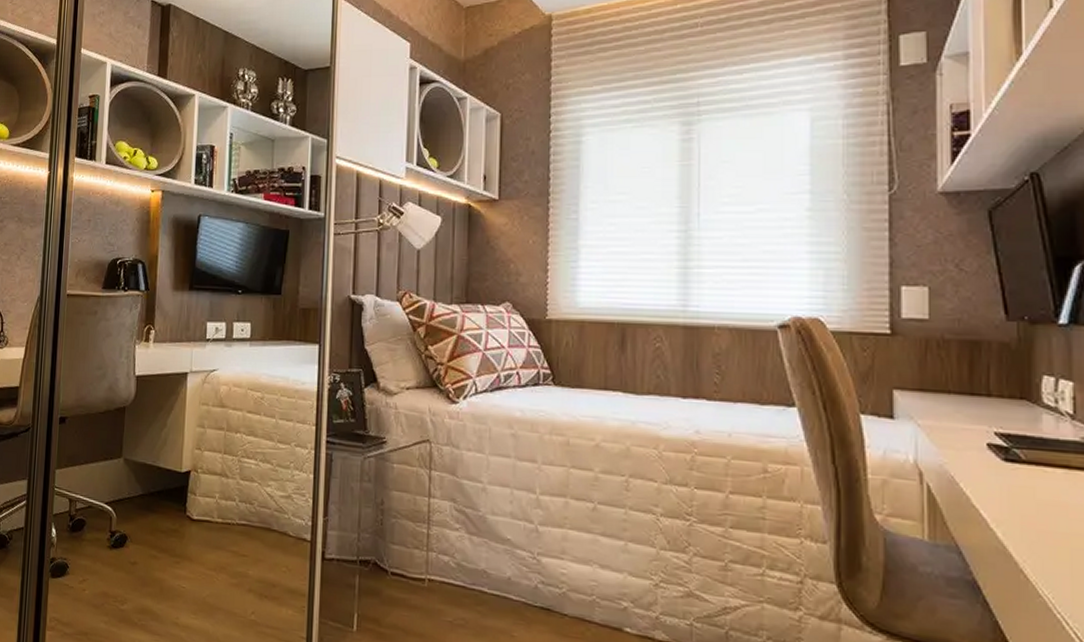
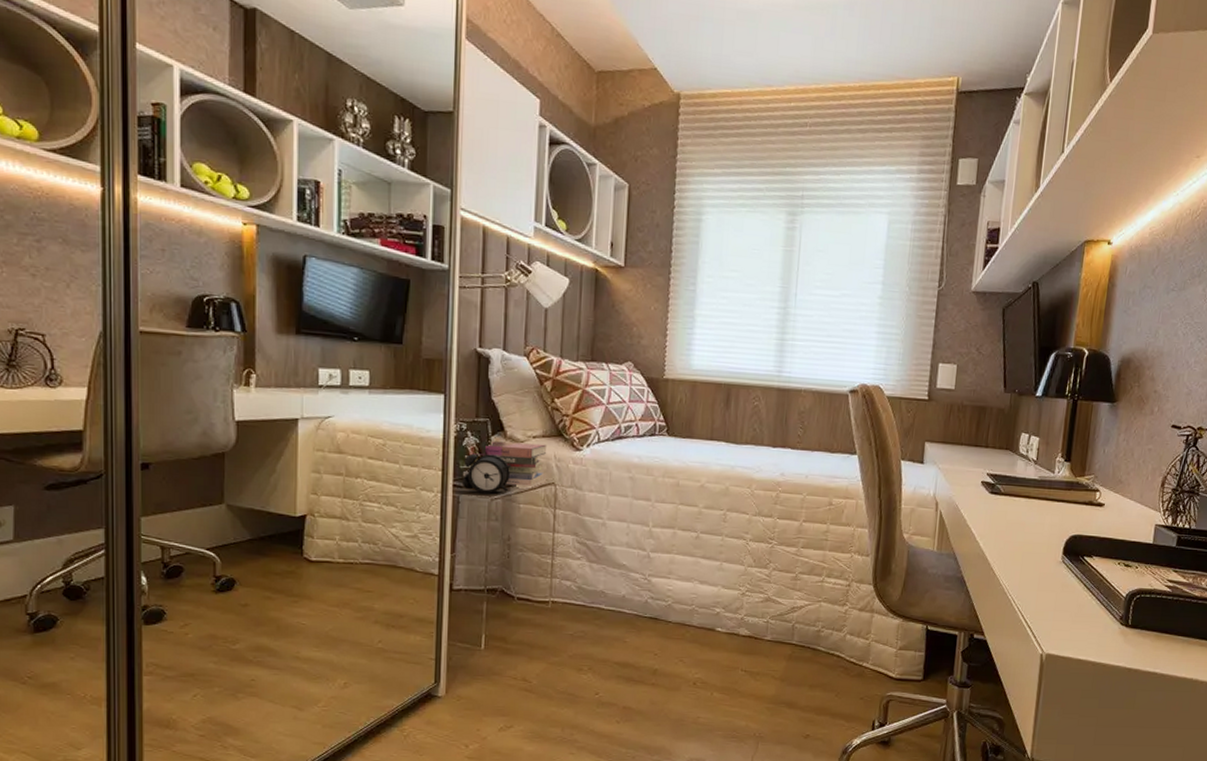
alarm clock: none [334,408,385,452] -> present [461,454,512,495]
books: none [338,393,421,444] -> present [465,441,547,486]

